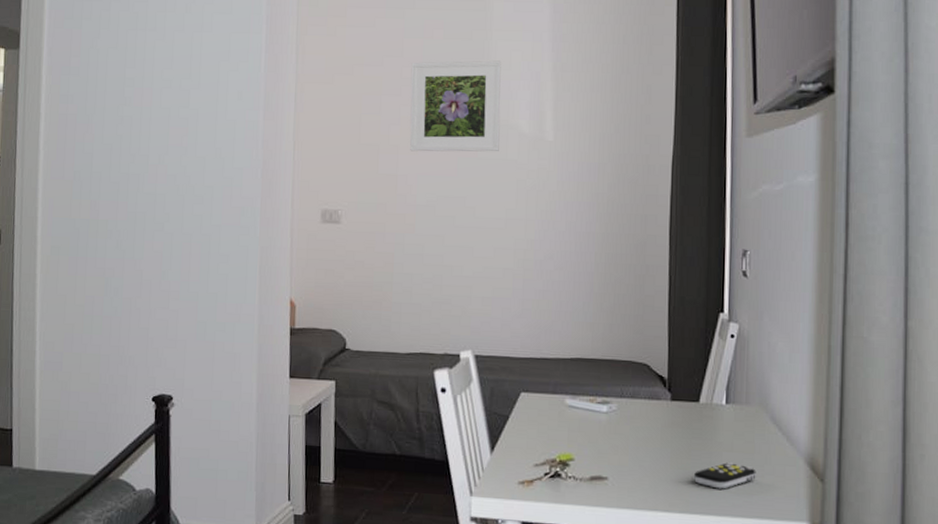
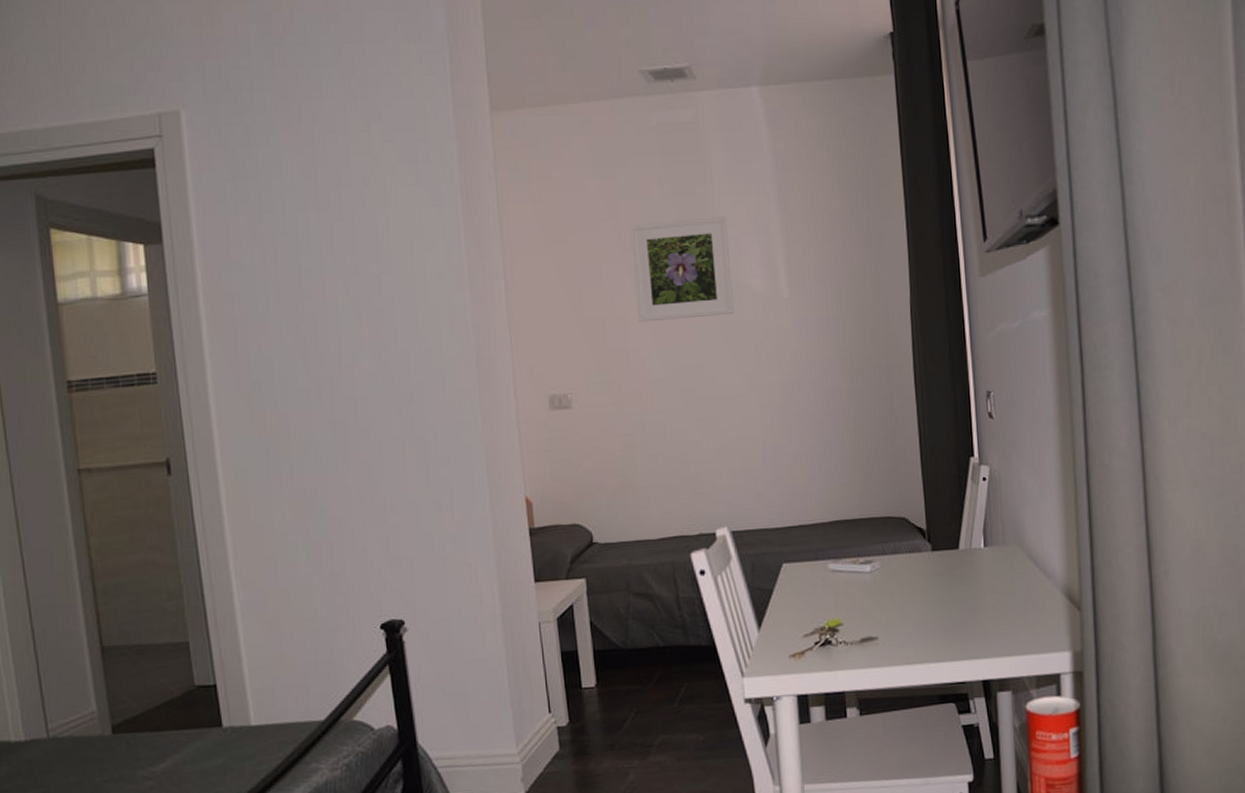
remote control: present [693,462,756,489] -> none [959,604,1019,632]

